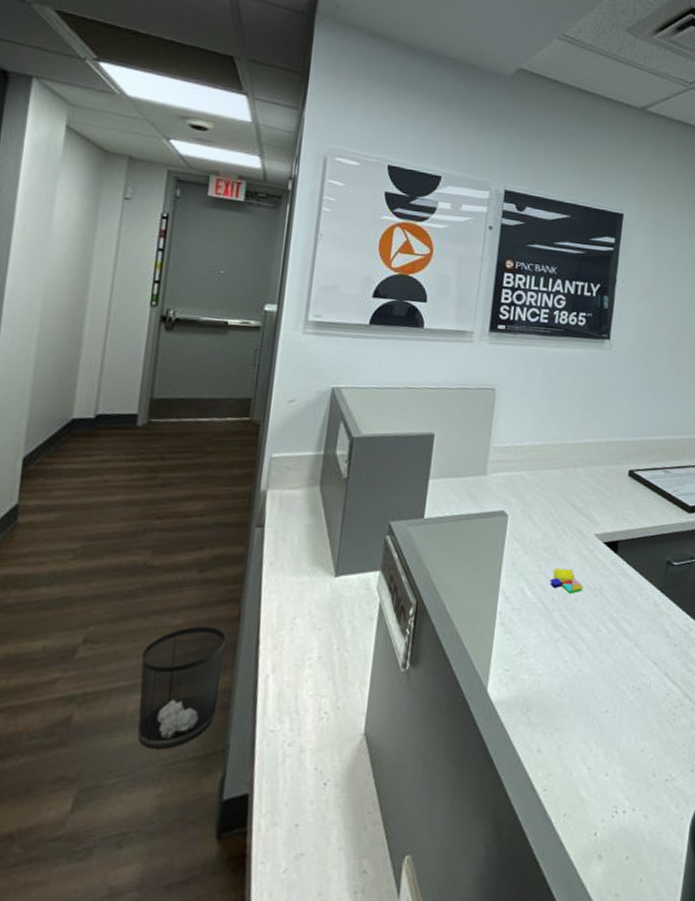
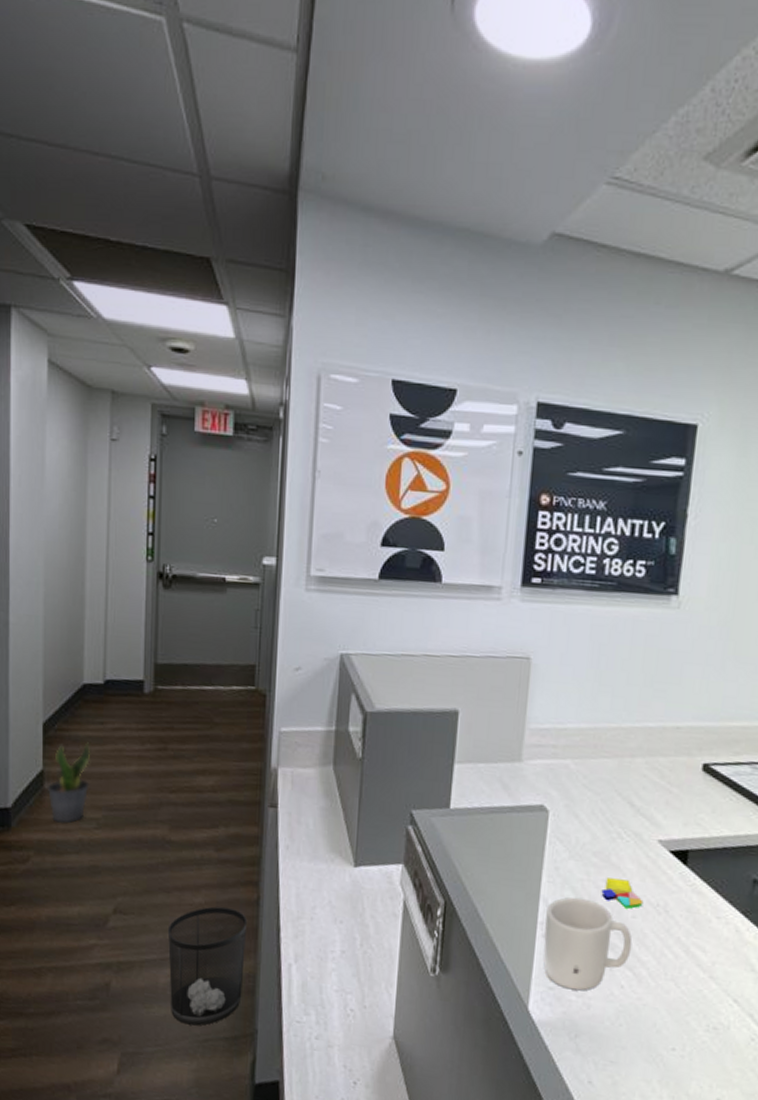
potted plant: none [20,475,73,556] -> present [47,742,90,823]
mug: none [501,587,575,669] -> present [543,897,633,991]

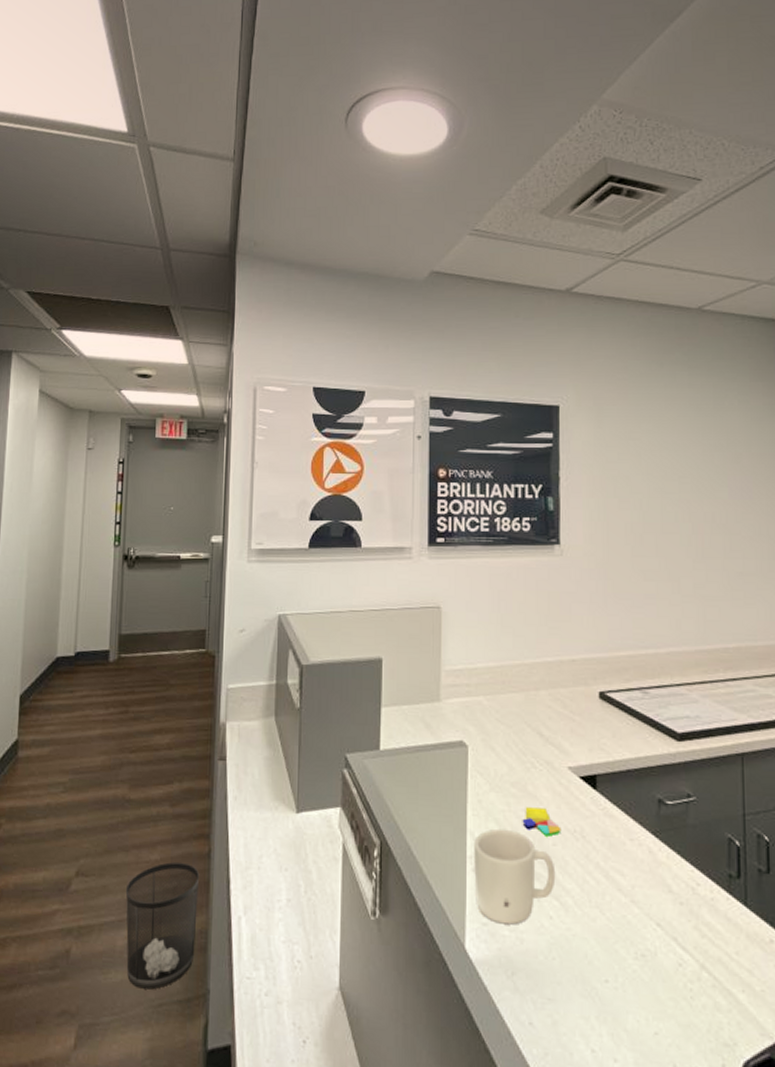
potted plant: present [47,742,90,823] -> none [20,710,60,789]

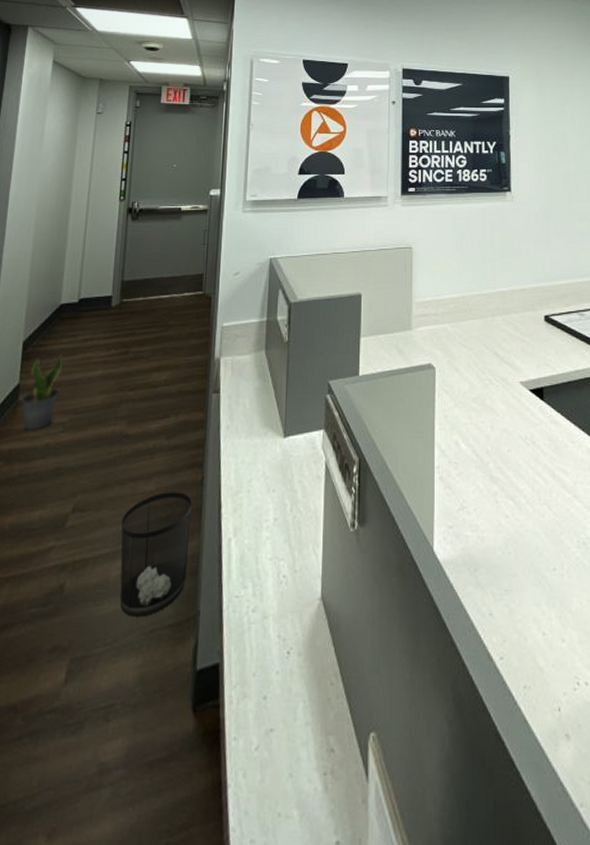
potted plant: none [20,710,60,789] -> present [21,354,62,431]
mug: present [474,828,556,925] -> none [441,440,511,526]
sticky notes: present [522,807,562,837] -> none [482,419,515,444]

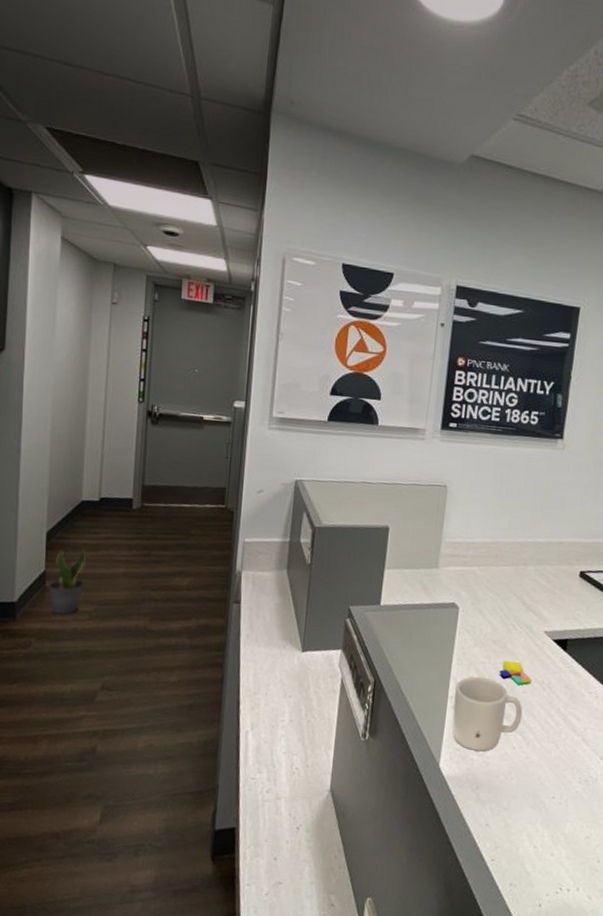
waste bin: present [119,491,193,617] -> none [146,684,213,783]
mug: none [441,440,511,526] -> present [452,676,523,752]
sticky notes: none [482,419,515,444] -> present [499,661,532,686]

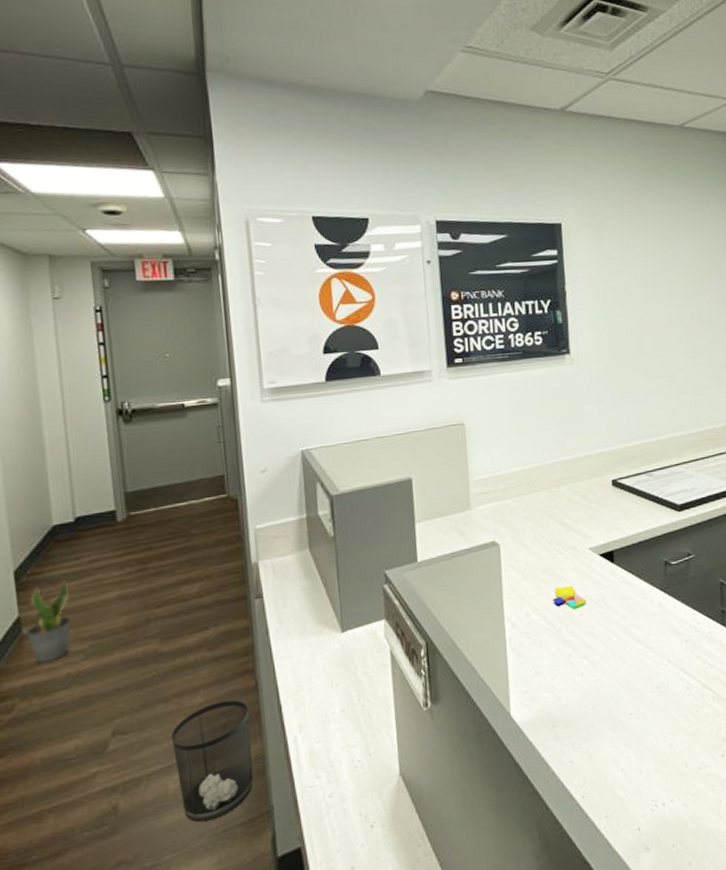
waste bin: none [146,684,213,783] -> present [170,699,254,822]
mug: present [452,676,523,752] -> none [512,609,584,689]

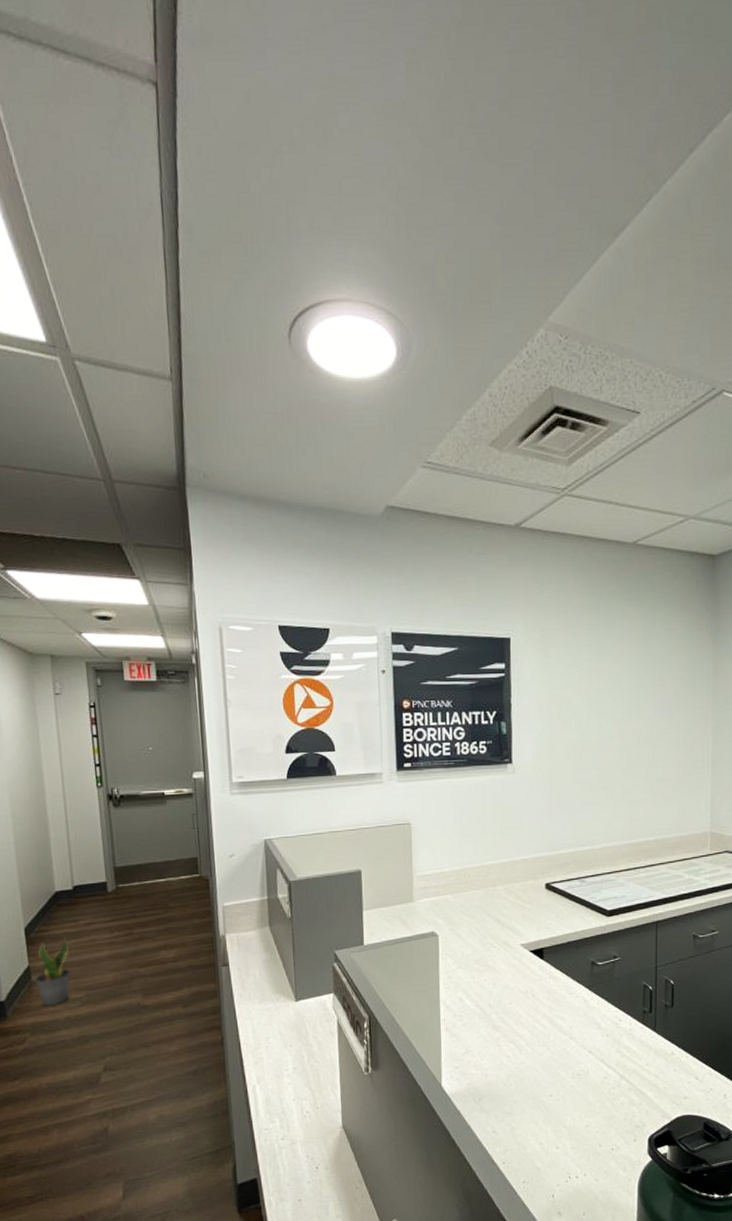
waste bin: present [170,699,254,822] -> none [151,1050,219,1149]
sticky notes: present [552,586,587,609] -> none [484,977,516,998]

